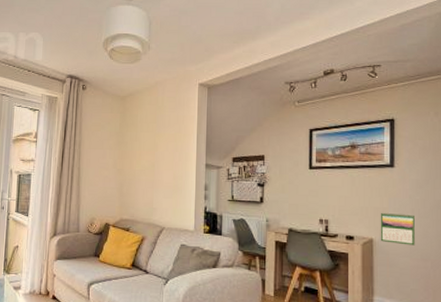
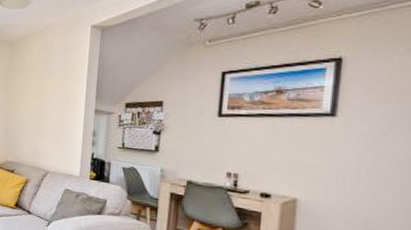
calendar: present [380,212,415,246] -> none [307,169,361,211]

